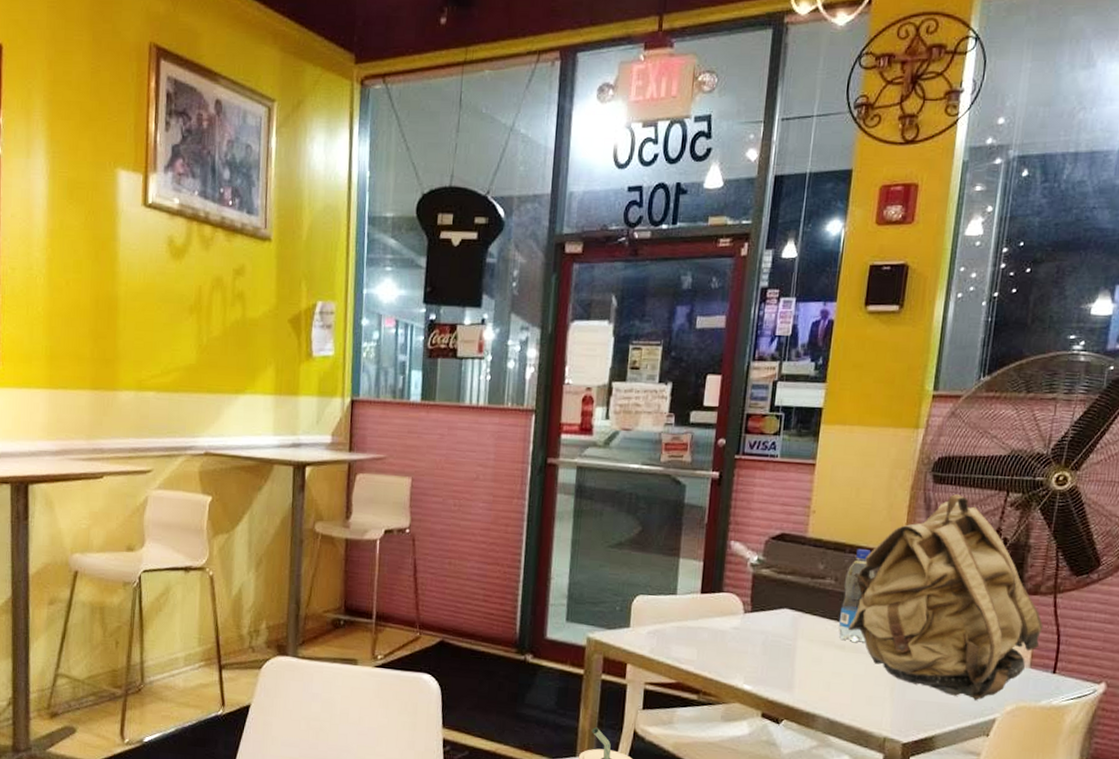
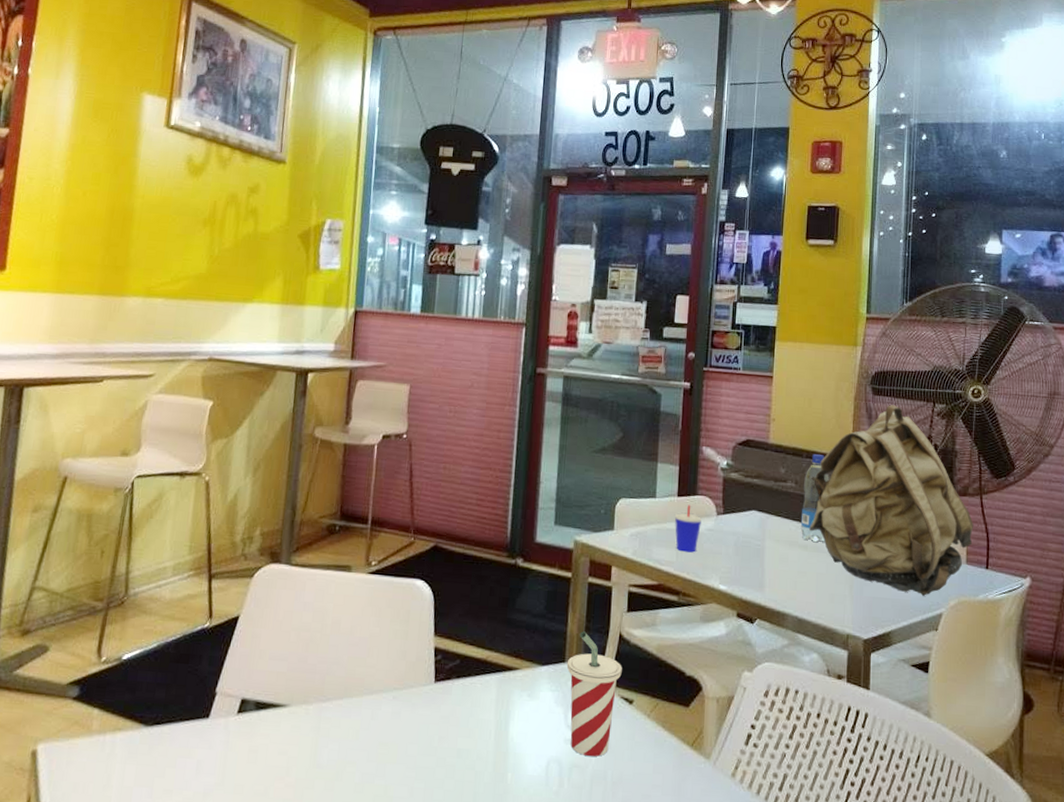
beverage cup: none [696,602,727,651] -> present [675,504,701,552]

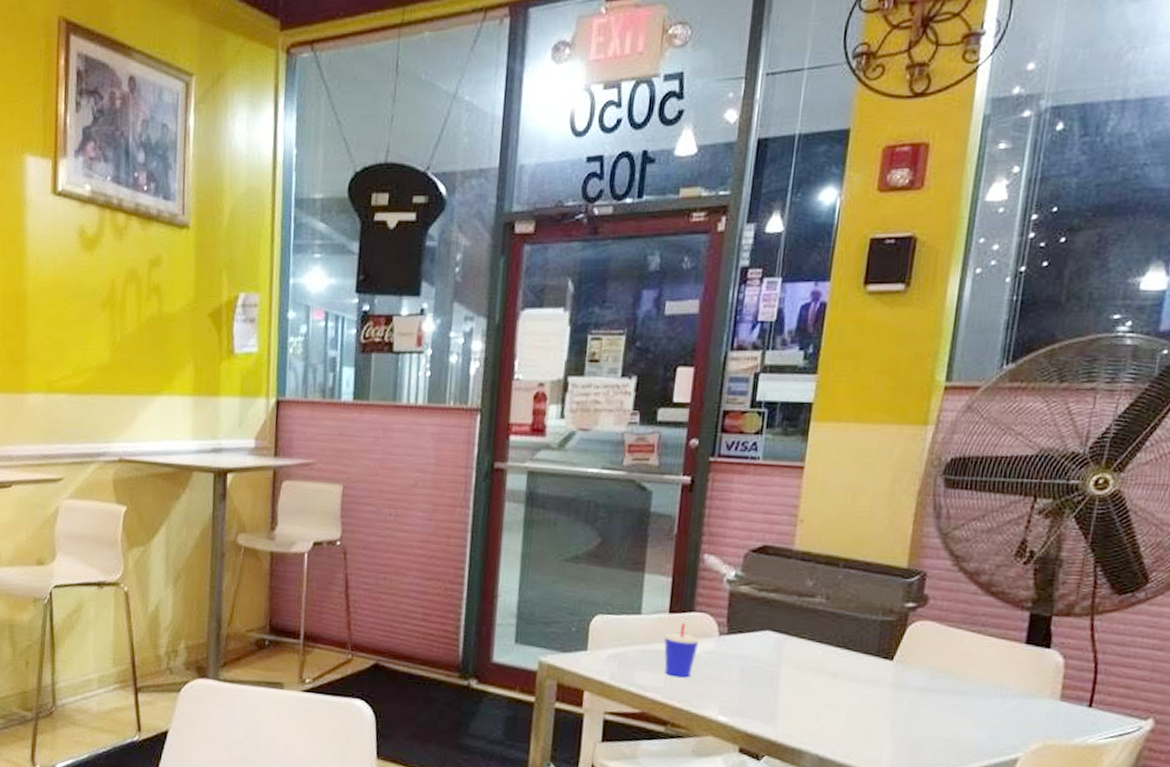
bottle: present [800,454,830,543] -> none [829,563,875,670]
backpack: present [810,404,974,596] -> none [842,499,1078,737]

